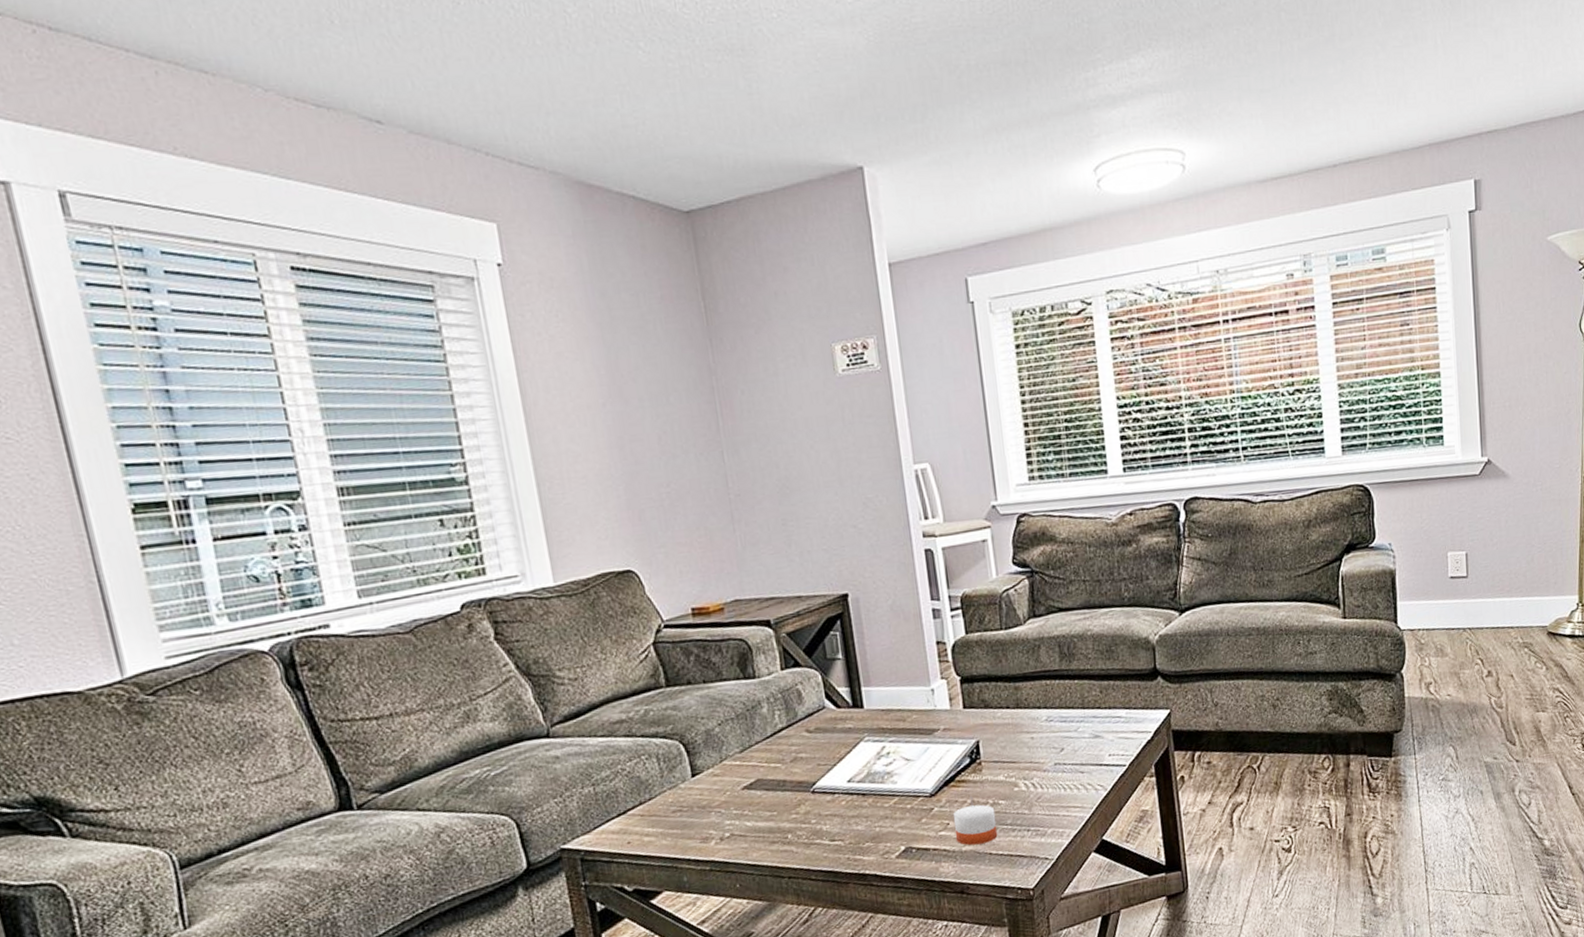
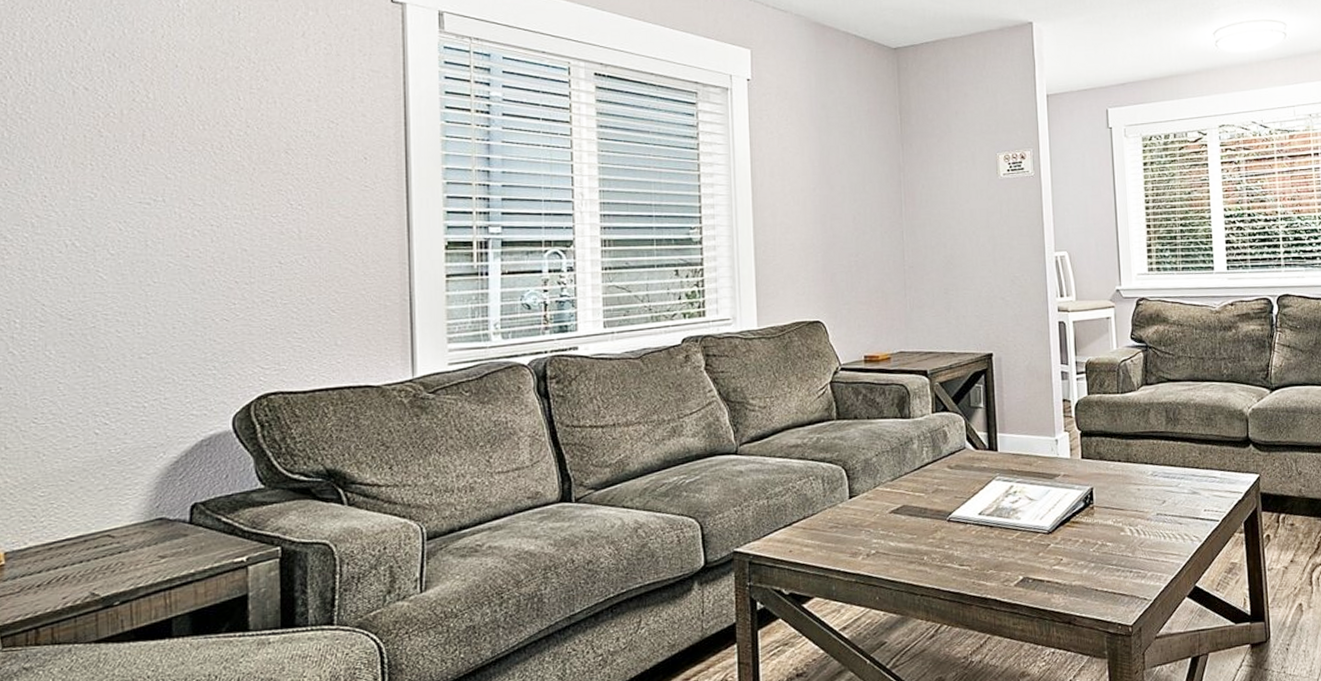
candle: present [953,803,998,846] -> none [1066,542,1104,581]

